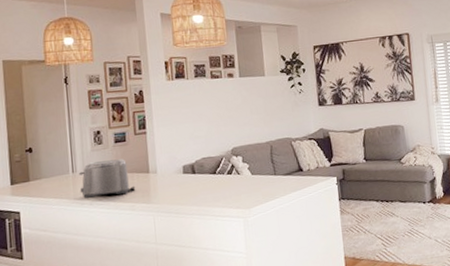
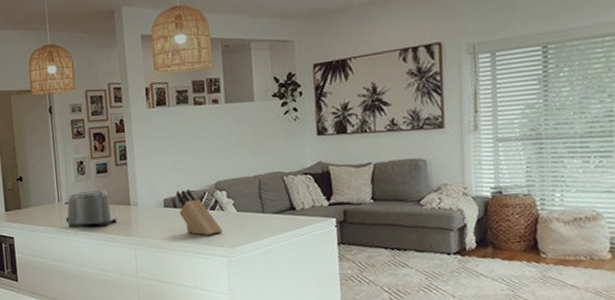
knife block: none [194,155,239,199] -> present [175,188,222,235]

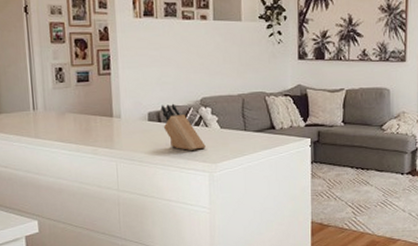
toaster: present [63,190,117,229] -> none [39,100,99,139]

